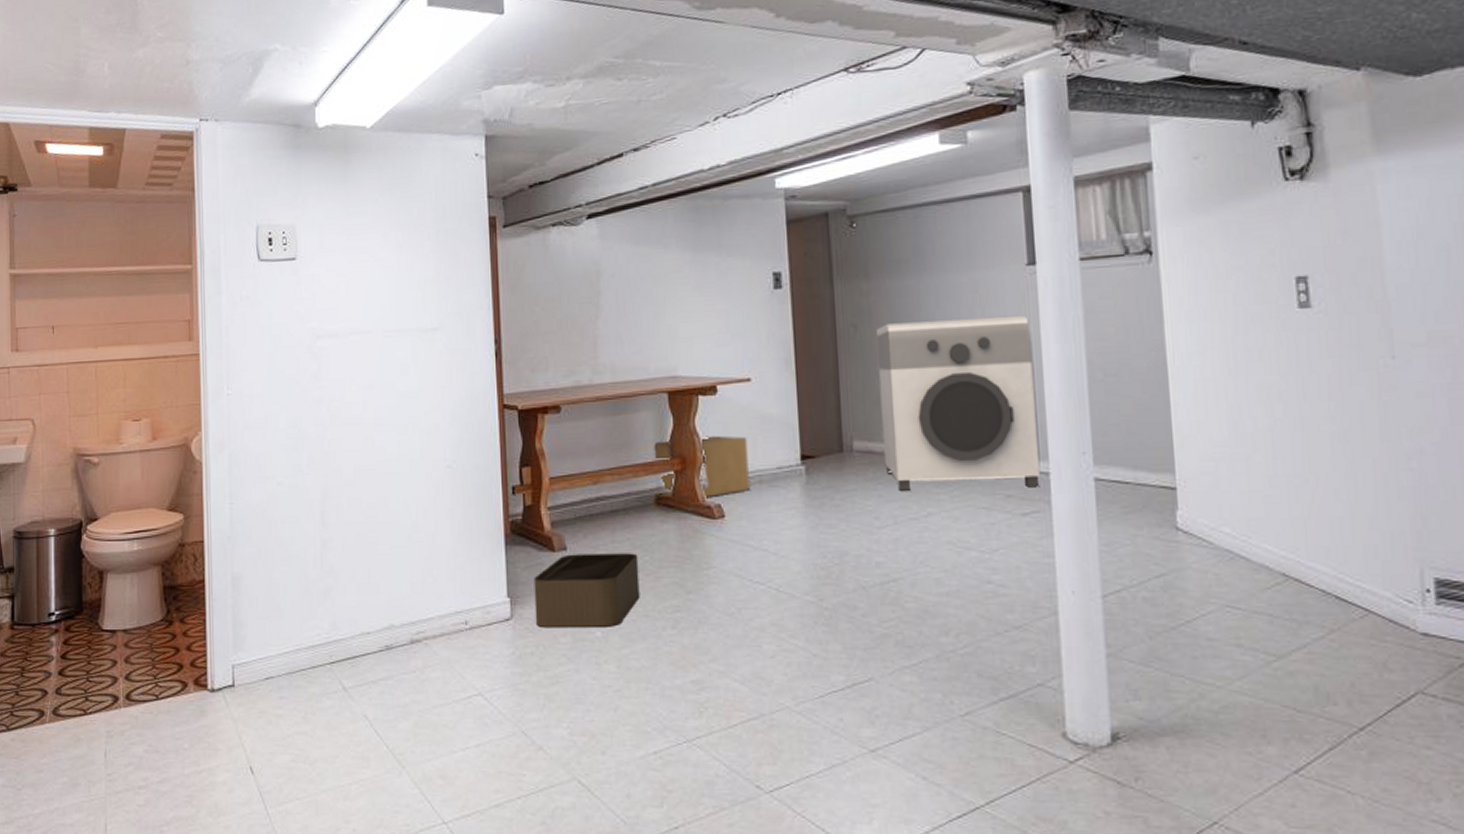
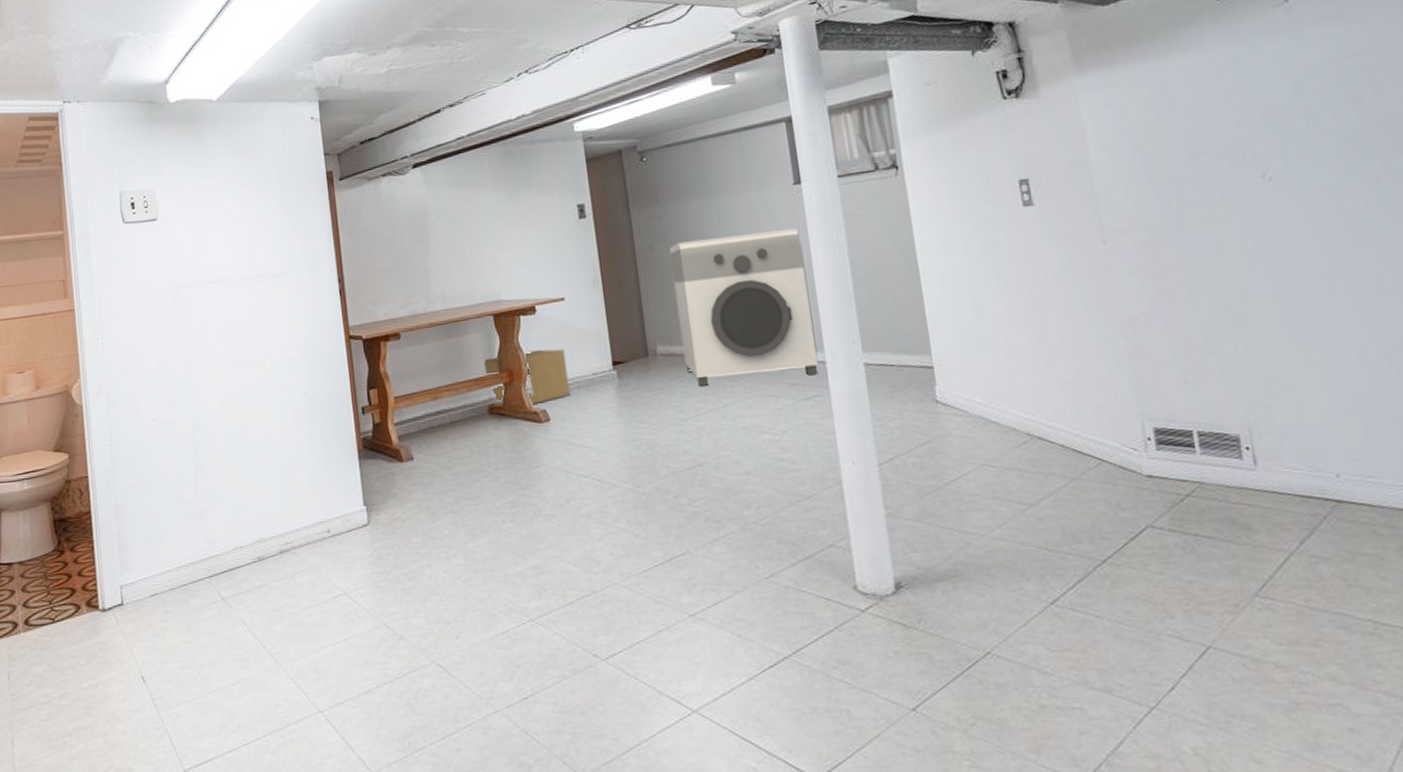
storage bin: present [534,553,640,627] -> none [386,458,481,530]

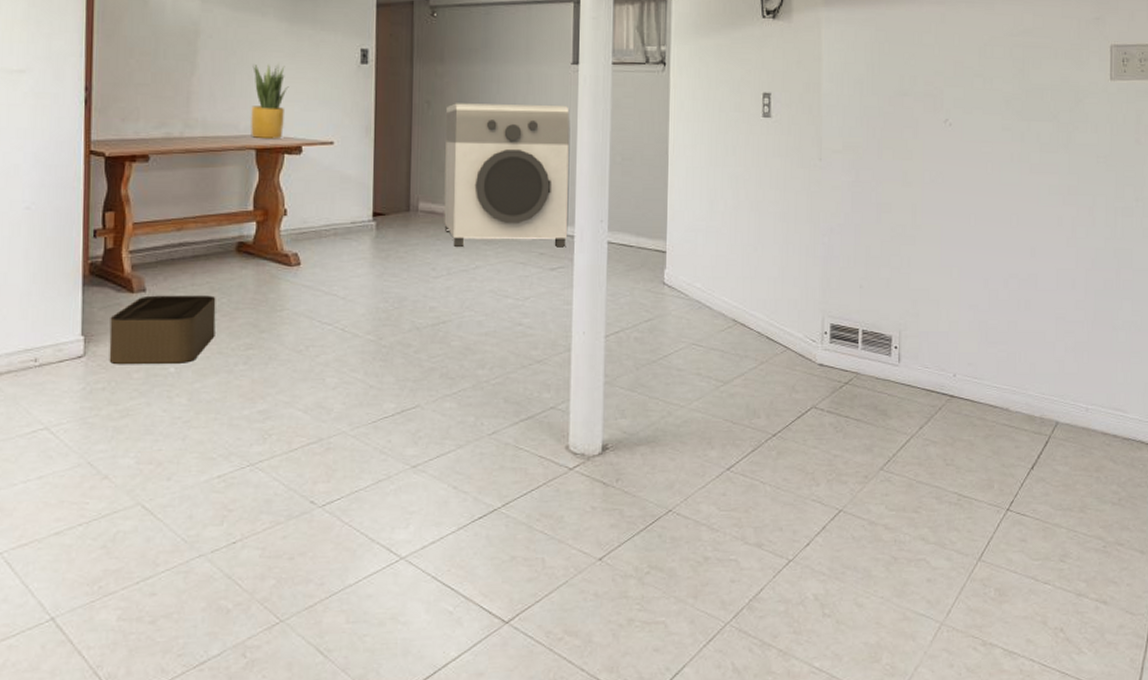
storage bin: none [386,458,481,530] -> present [109,295,216,364]
planter: none [479,232,516,304] -> present [251,64,288,138]
box: present [485,348,570,408] -> none [239,191,326,248]

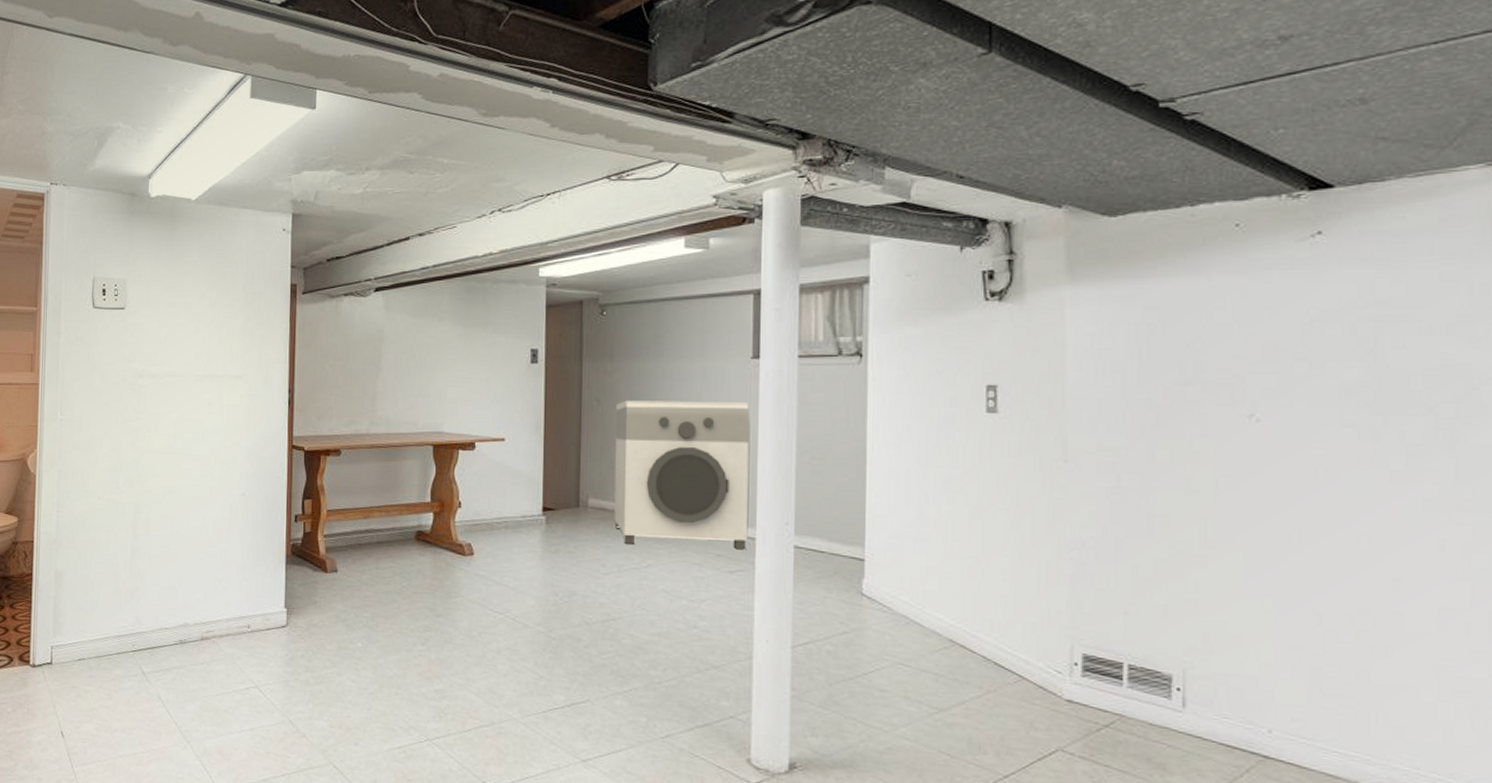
storage bin: present [109,295,216,364] -> none [307,576,398,640]
planter: present [251,64,288,138] -> none [428,366,462,435]

